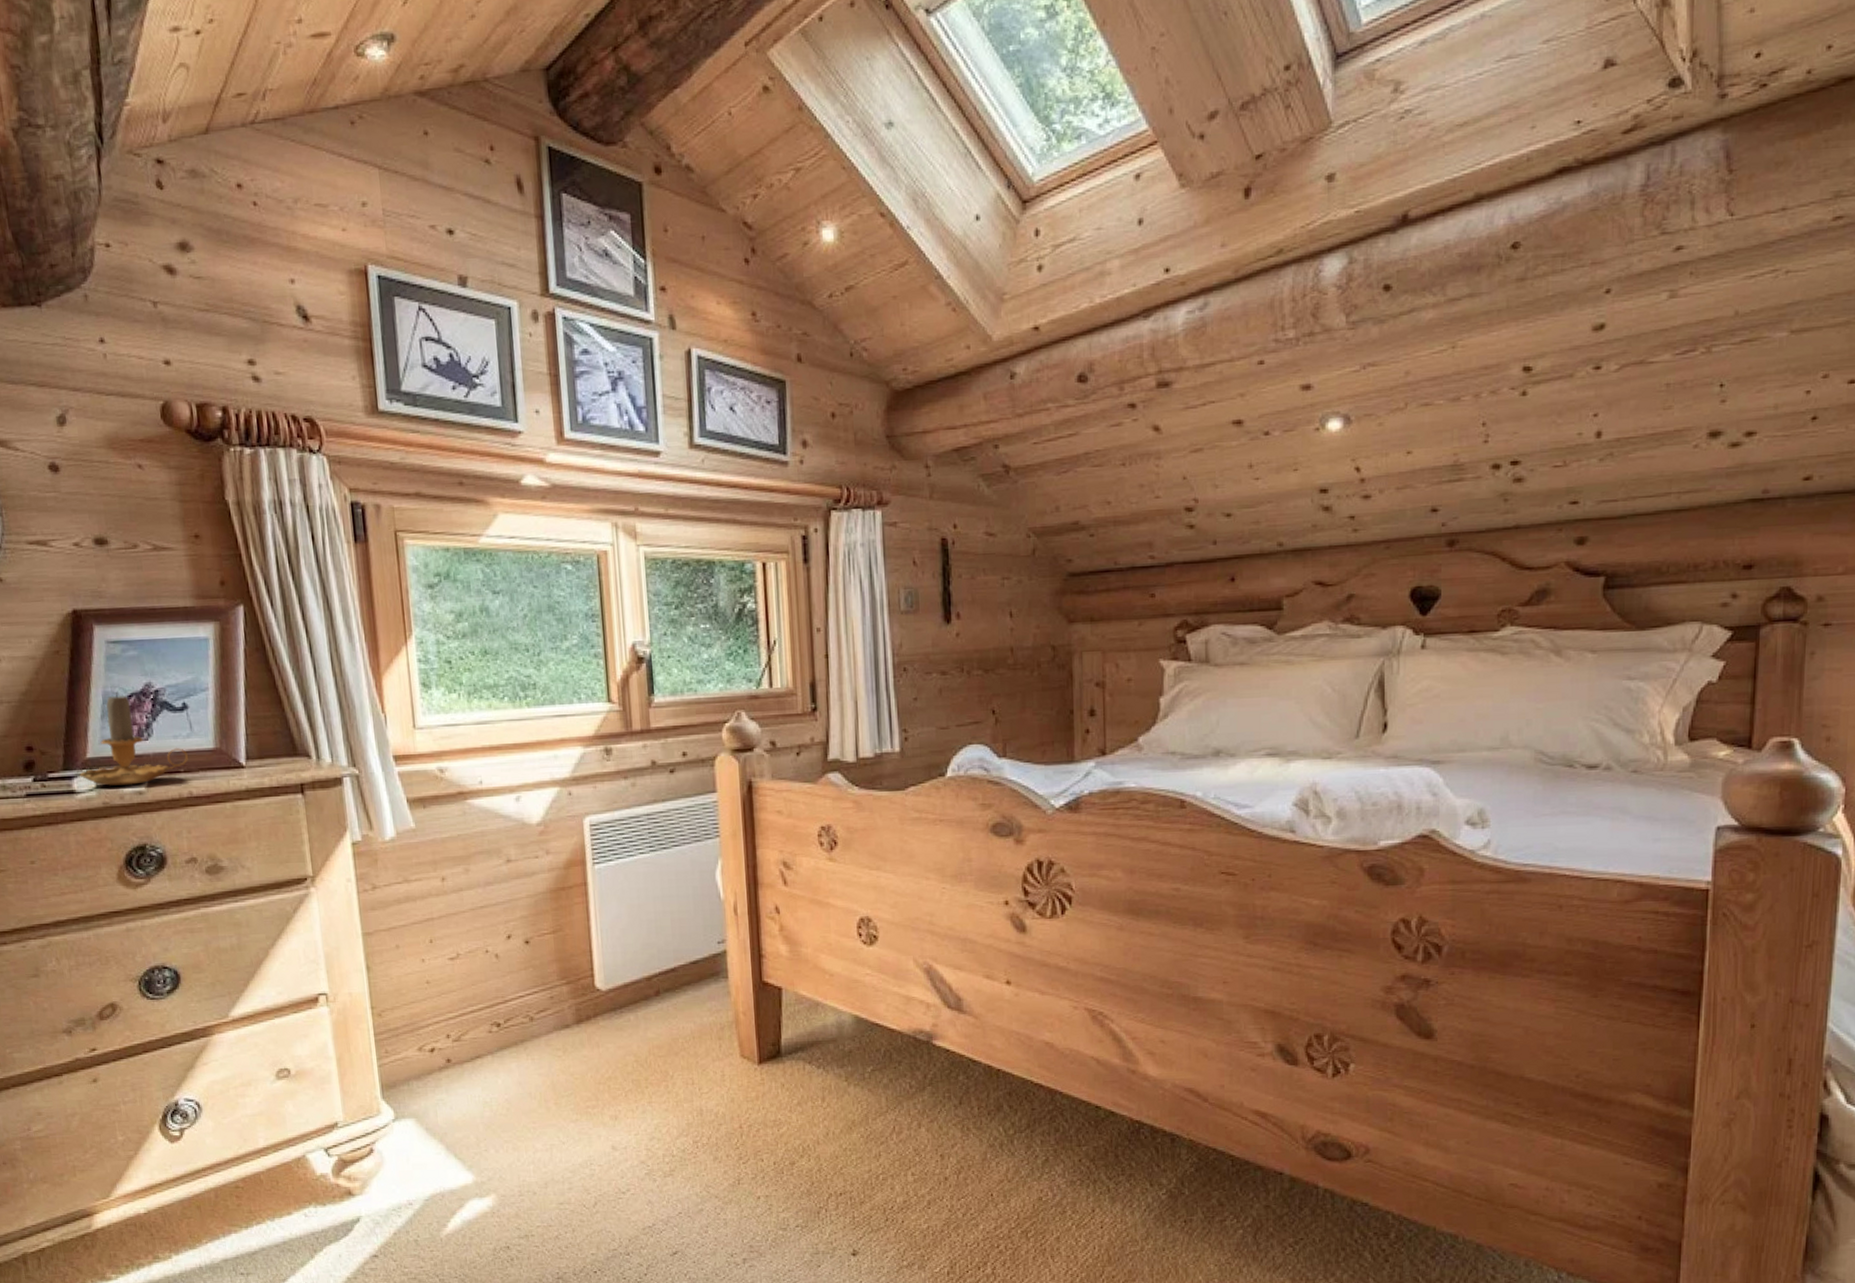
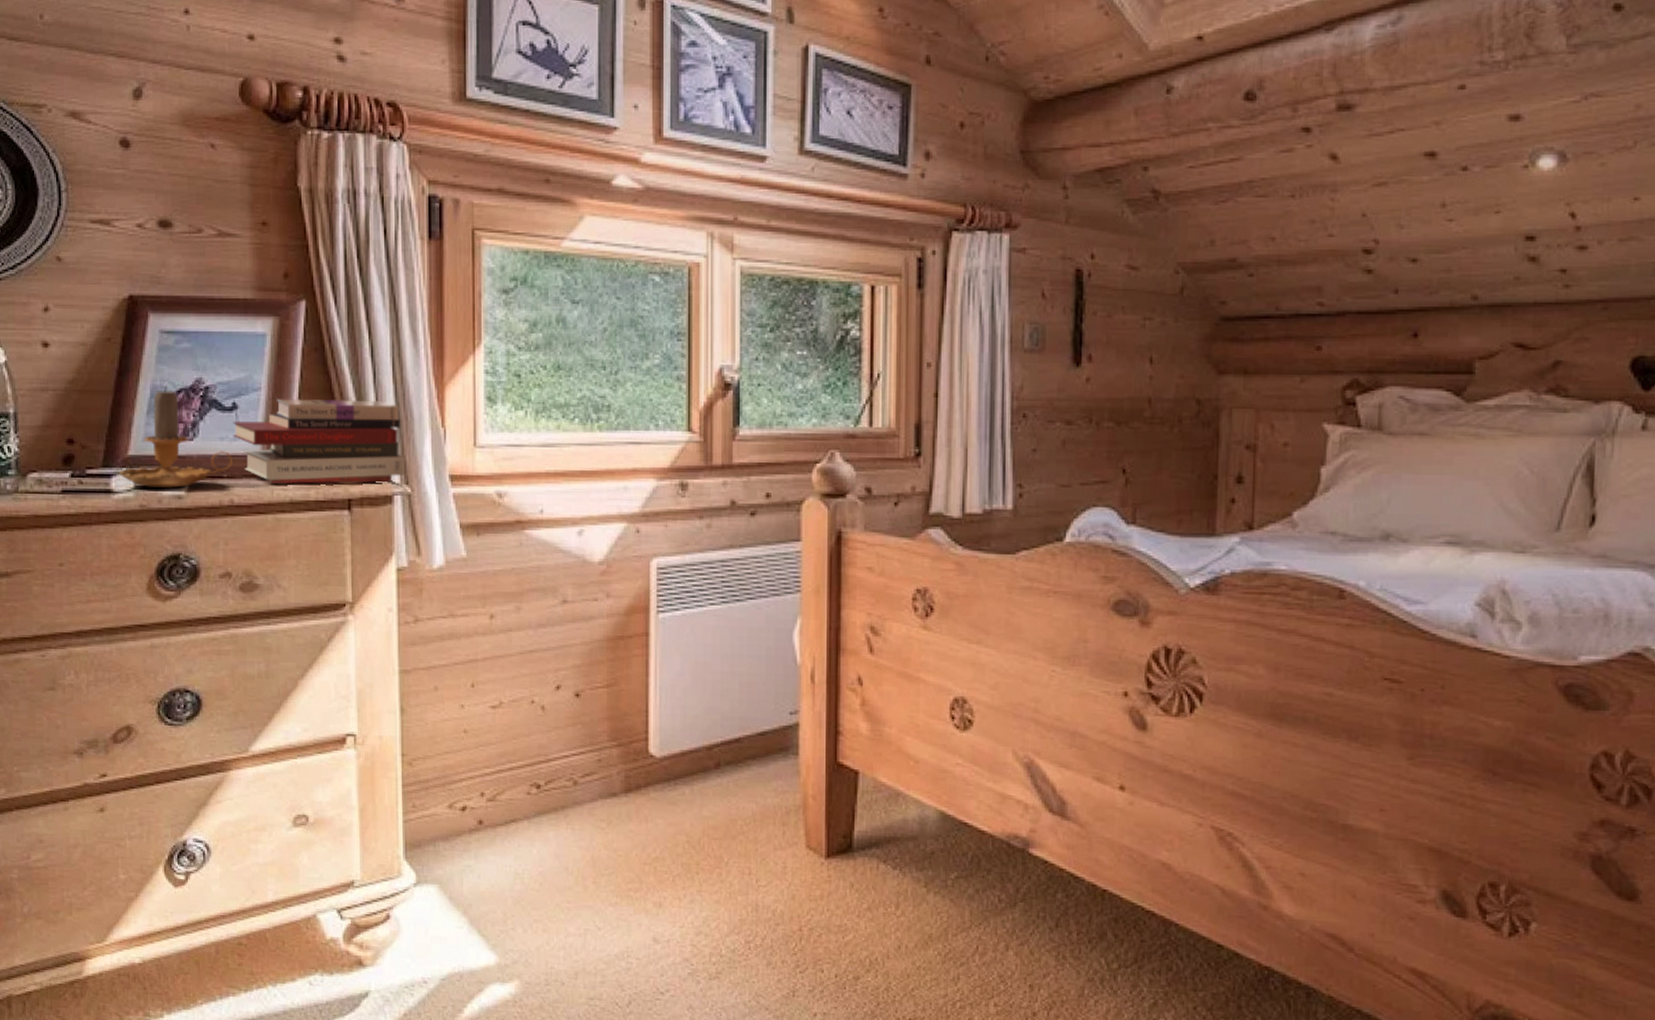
books: none [185,692,352,775] -> present [232,399,406,485]

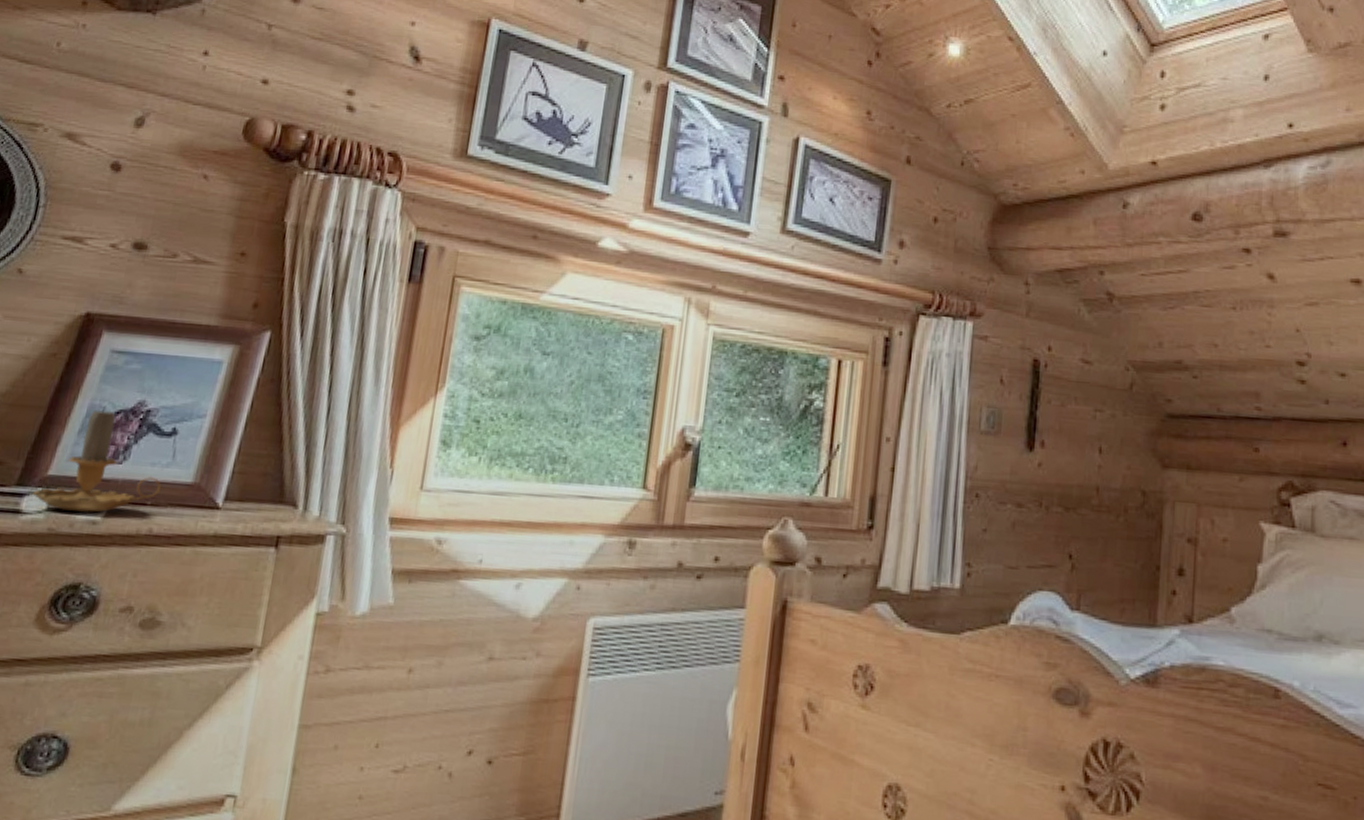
books: present [232,399,406,485] -> none [165,427,349,522]

